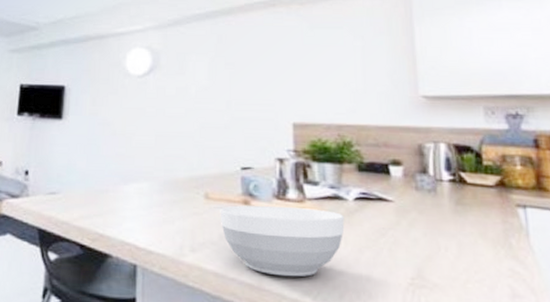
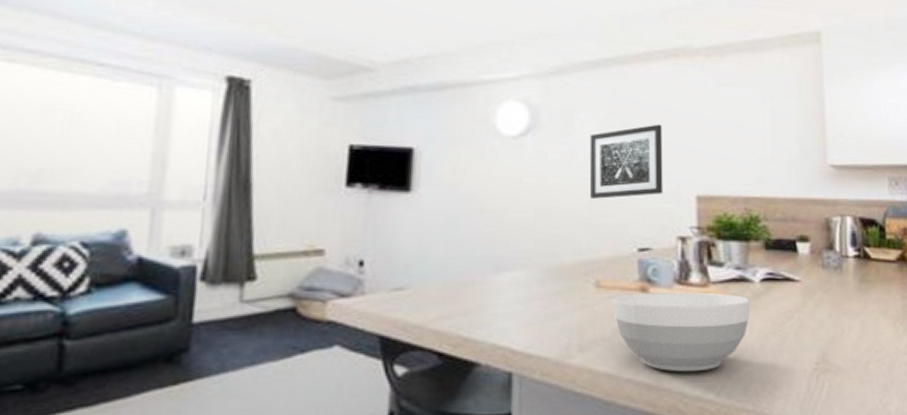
wall art: none [200,63,263,125] -> present [589,124,663,199]

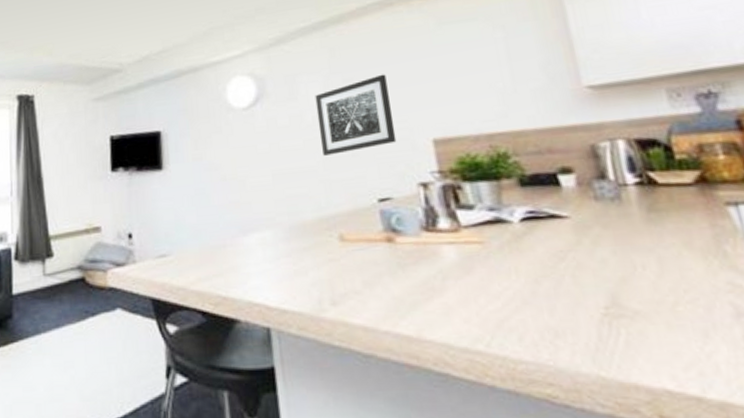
bowl: present [613,292,750,372] -> none [359,237,513,323]

